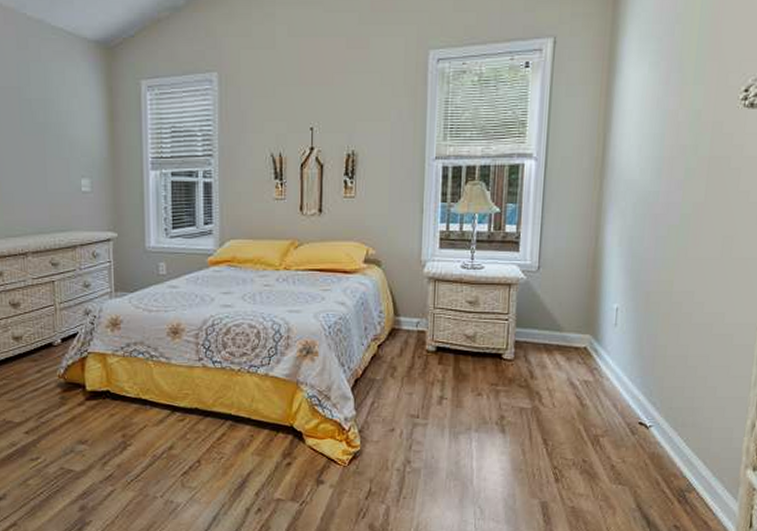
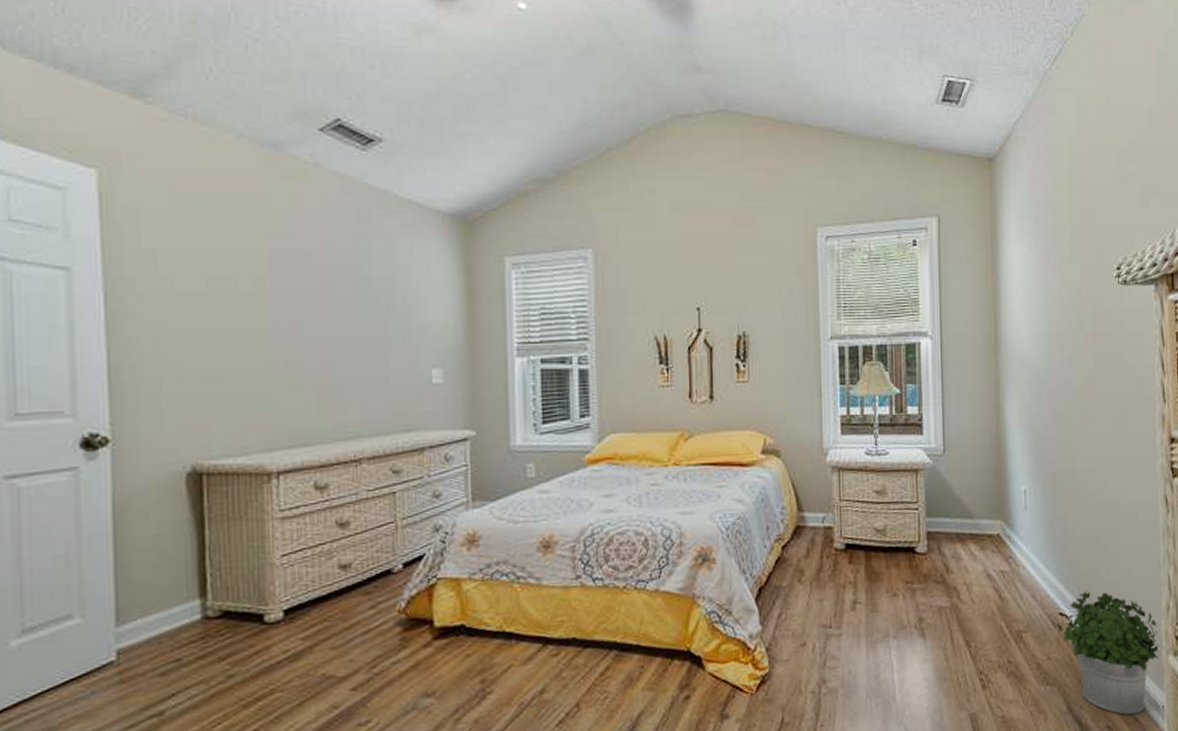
potted plant: none [634,403,740,518] -> present [1057,589,1162,715]

